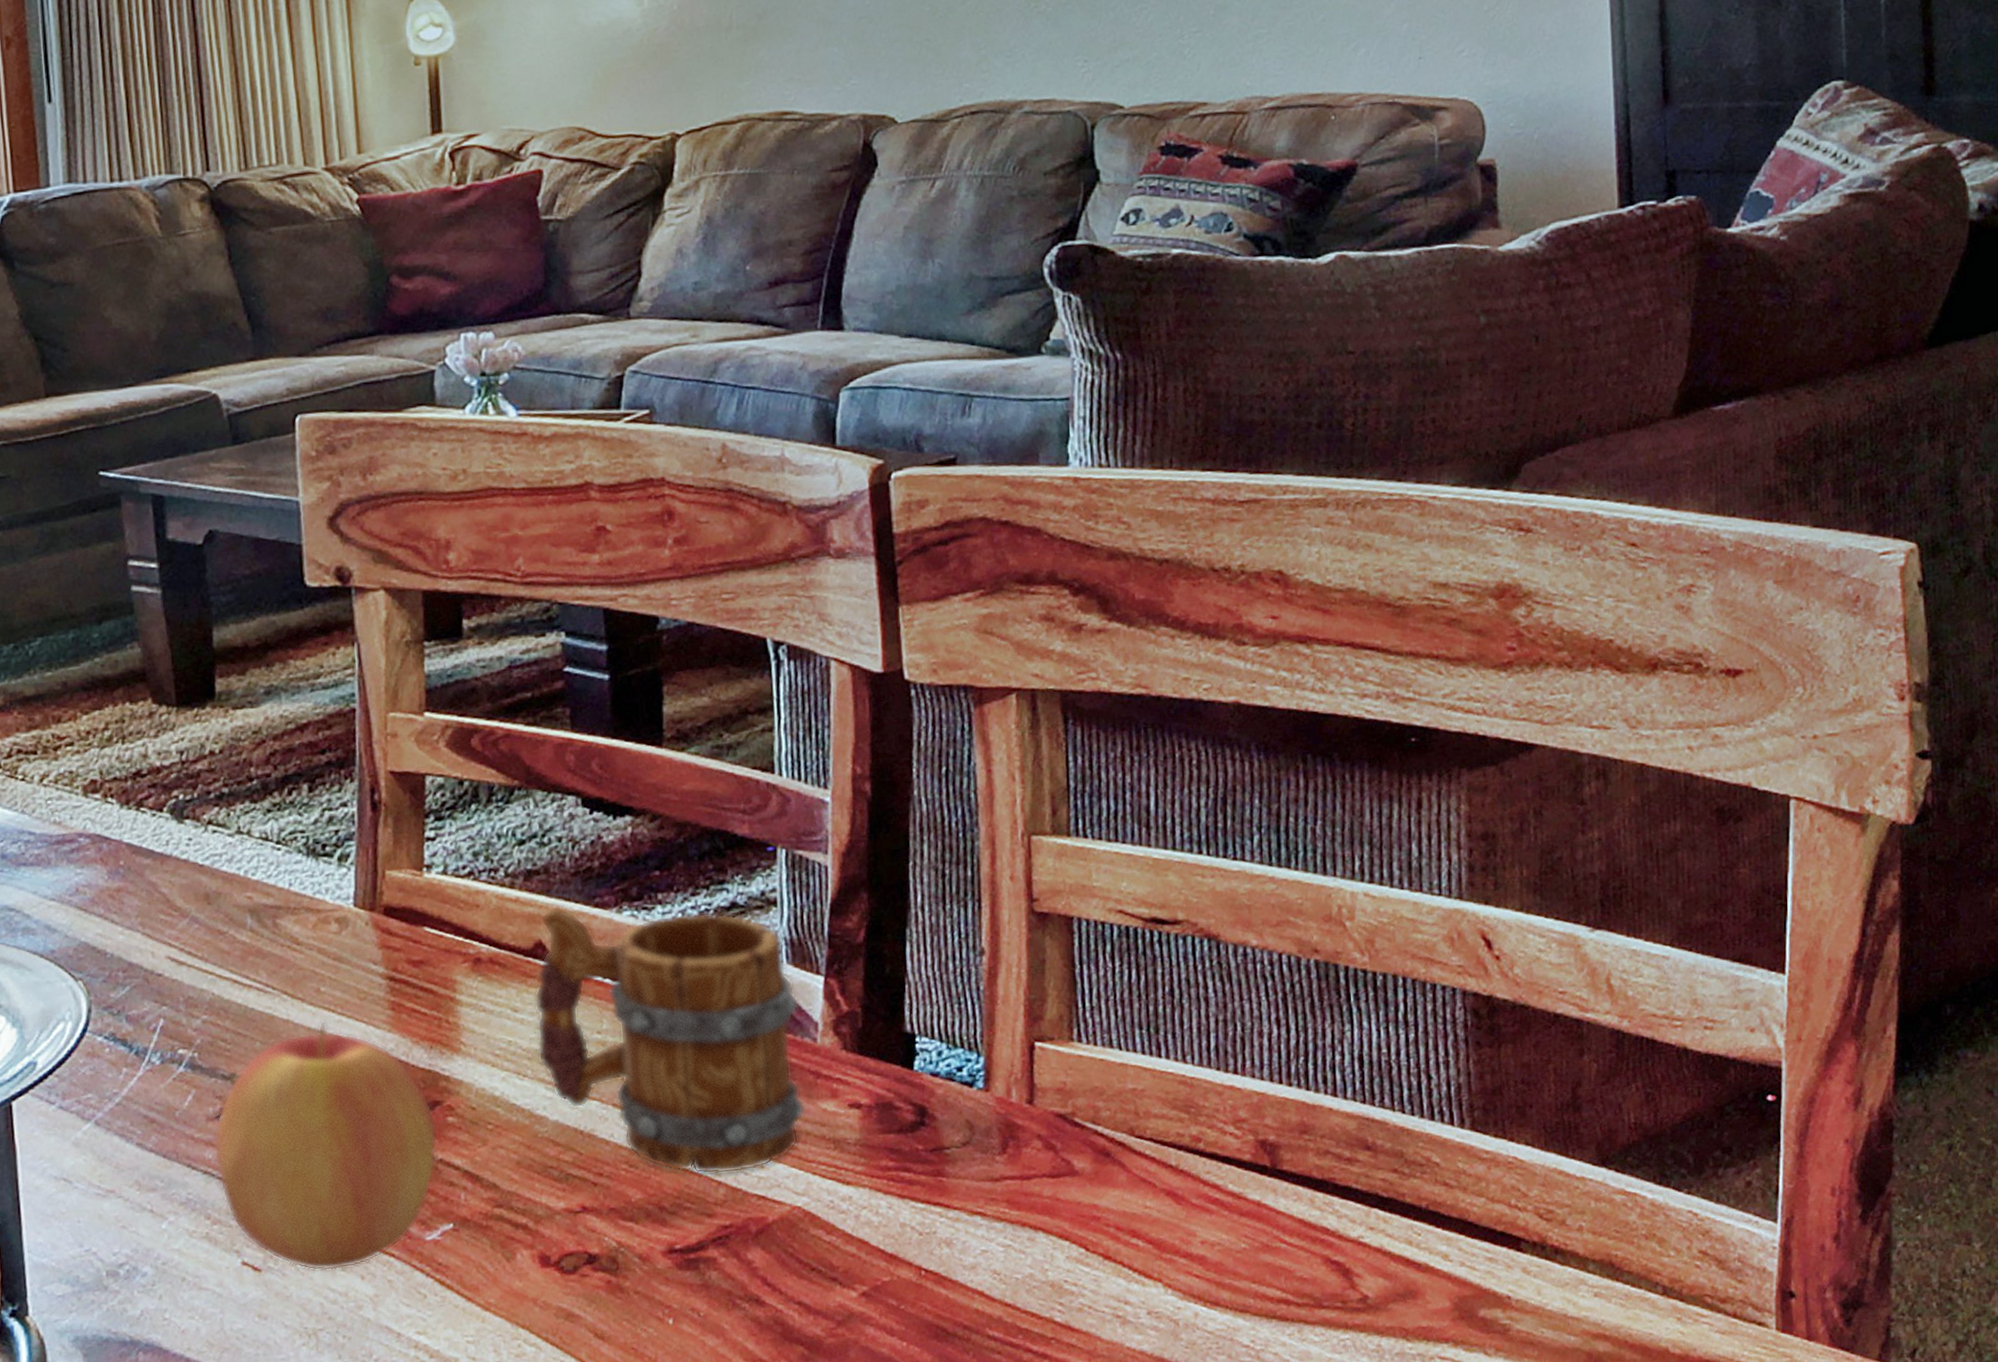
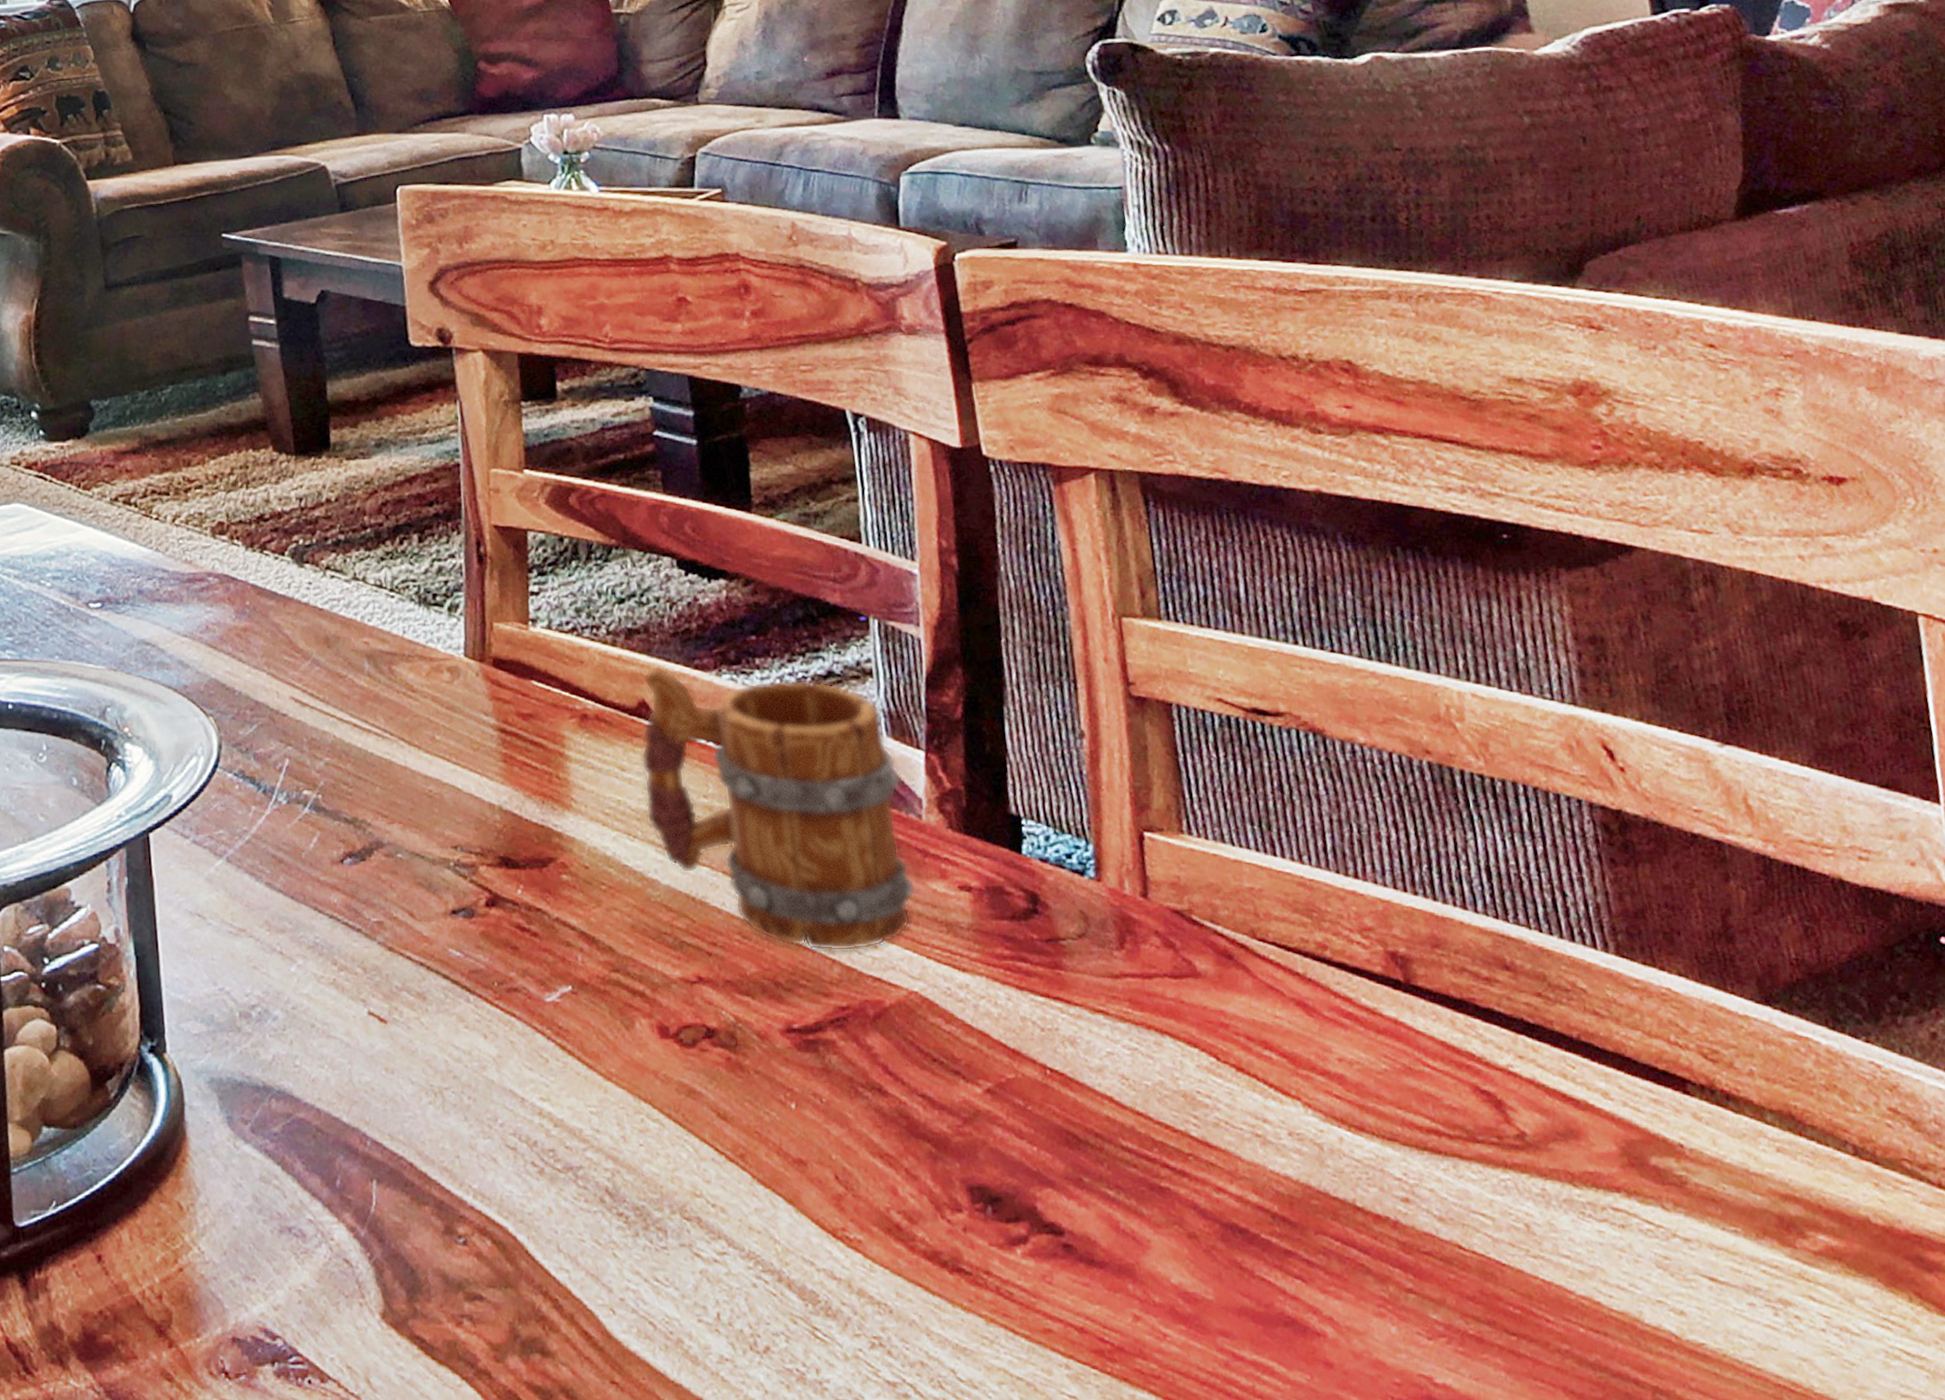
apple: present [213,1020,438,1271] -> none [338,769,554,1027]

